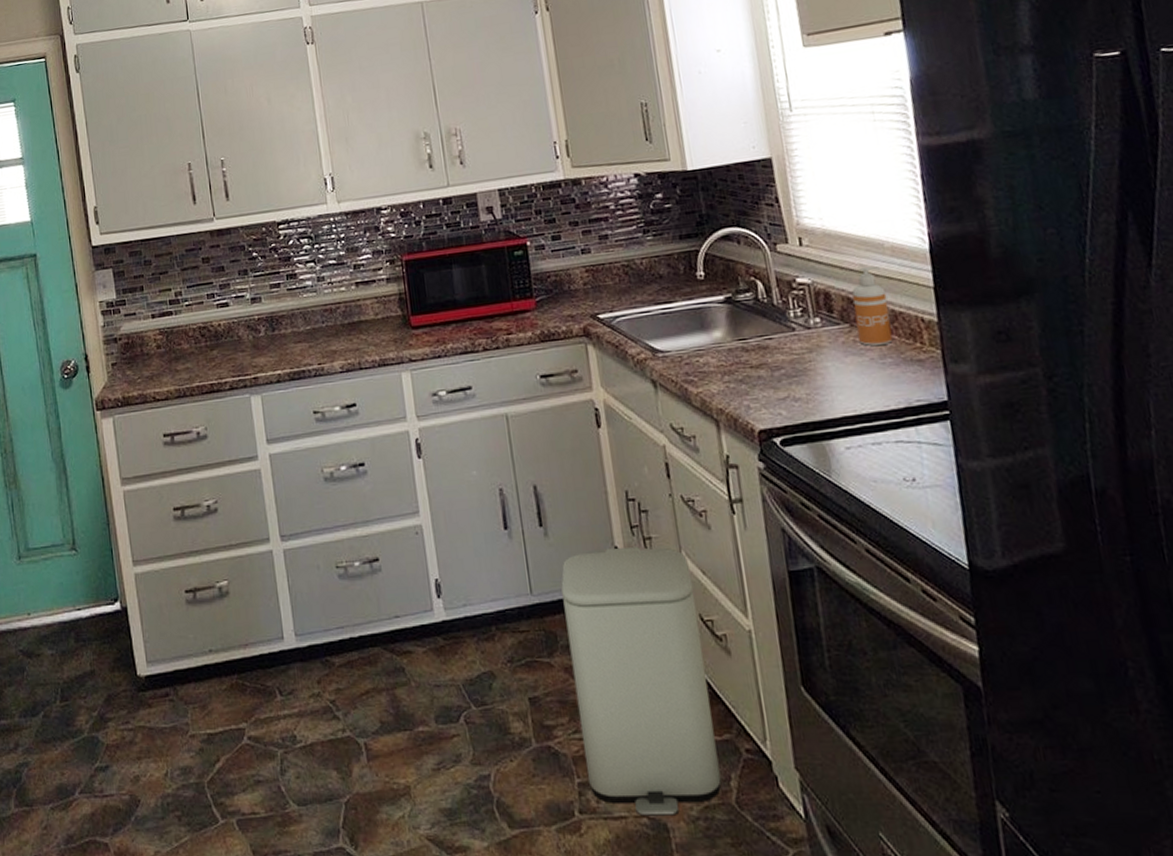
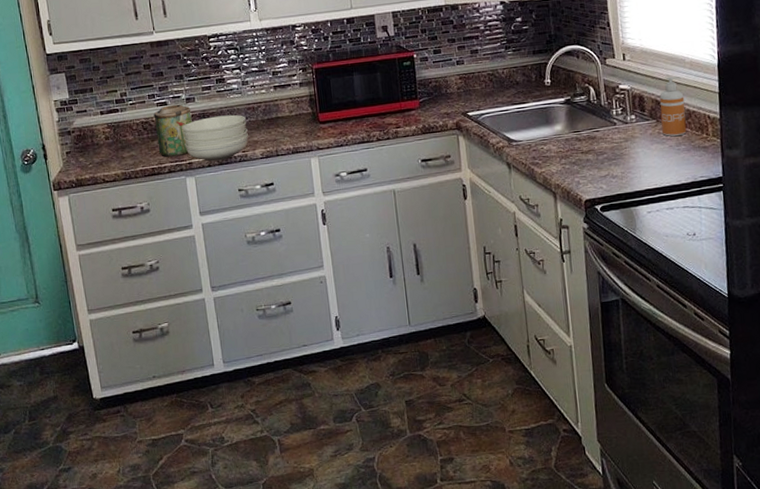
canister: none [213,305,258,371] -> present [153,104,192,158]
bowl: none [246,317,325,377] -> present [182,114,249,162]
pedal bin: present [561,547,721,816] -> none [432,288,545,480]

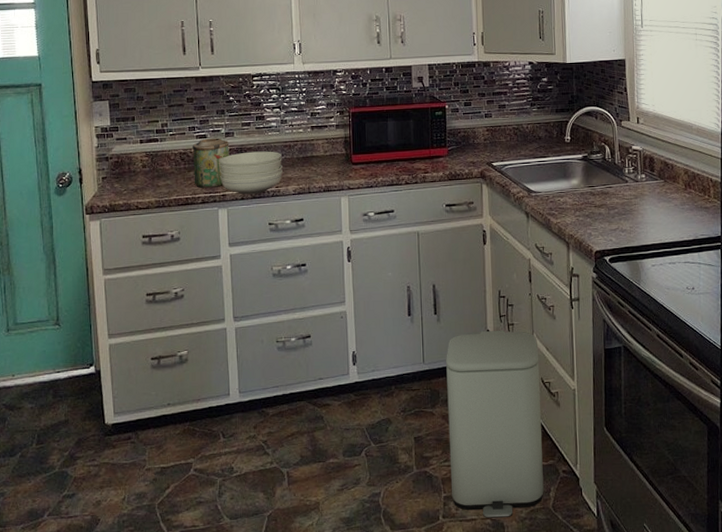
pedal bin: none [432,288,545,480] -> present [446,331,544,518]
soap dispenser: present [659,76,687,137] -> none [668,141,691,197]

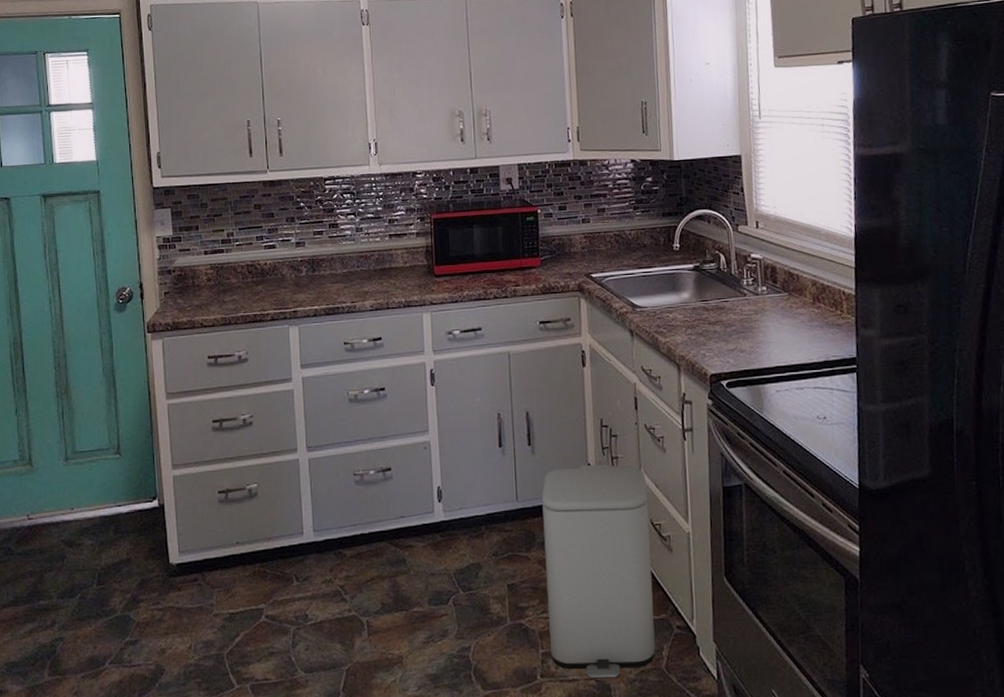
canister: present [192,138,230,189] -> none [260,248,301,304]
bowl: present [219,151,283,195] -> none [289,262,358,311]

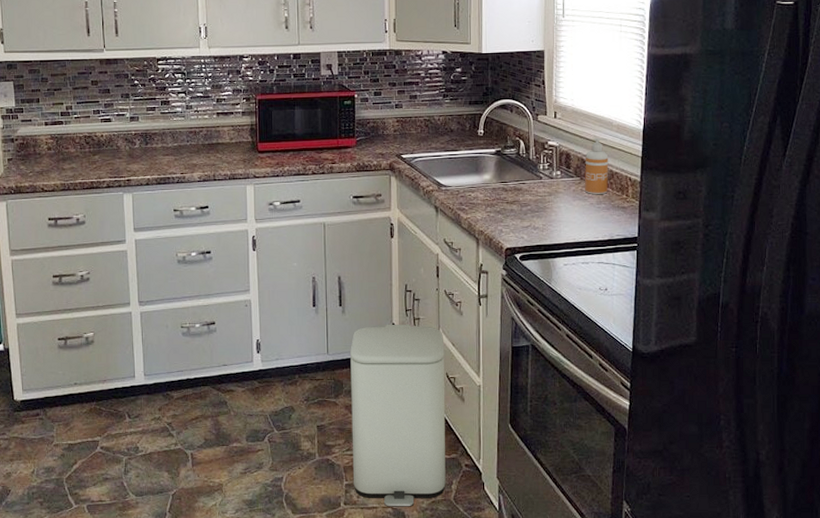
soap dispenser: none [792,248,820,312] -> present [585,137,609,195]

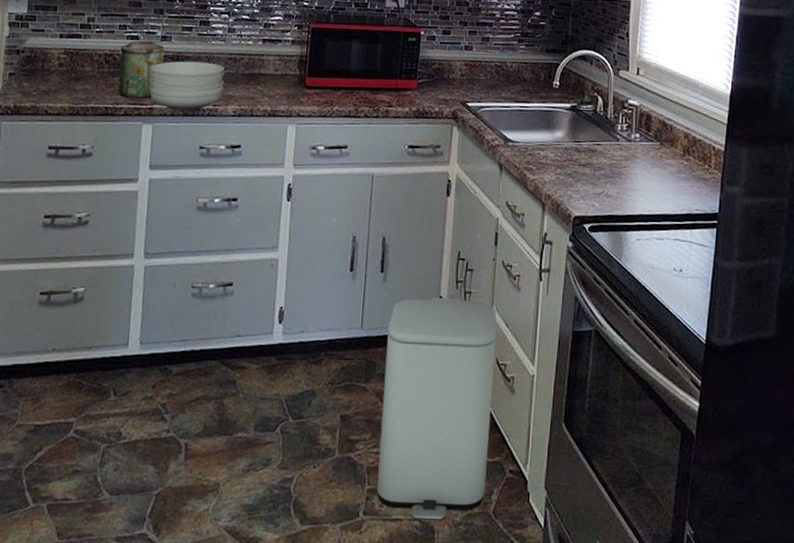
canister: none [97,122,134,173] -> present [117,40,165,99]
bowl: none [123,136,188,180] -> present [149,61,225,112]
soap dispenser: present [585,137,609,195] -> none [665,99,692,164]

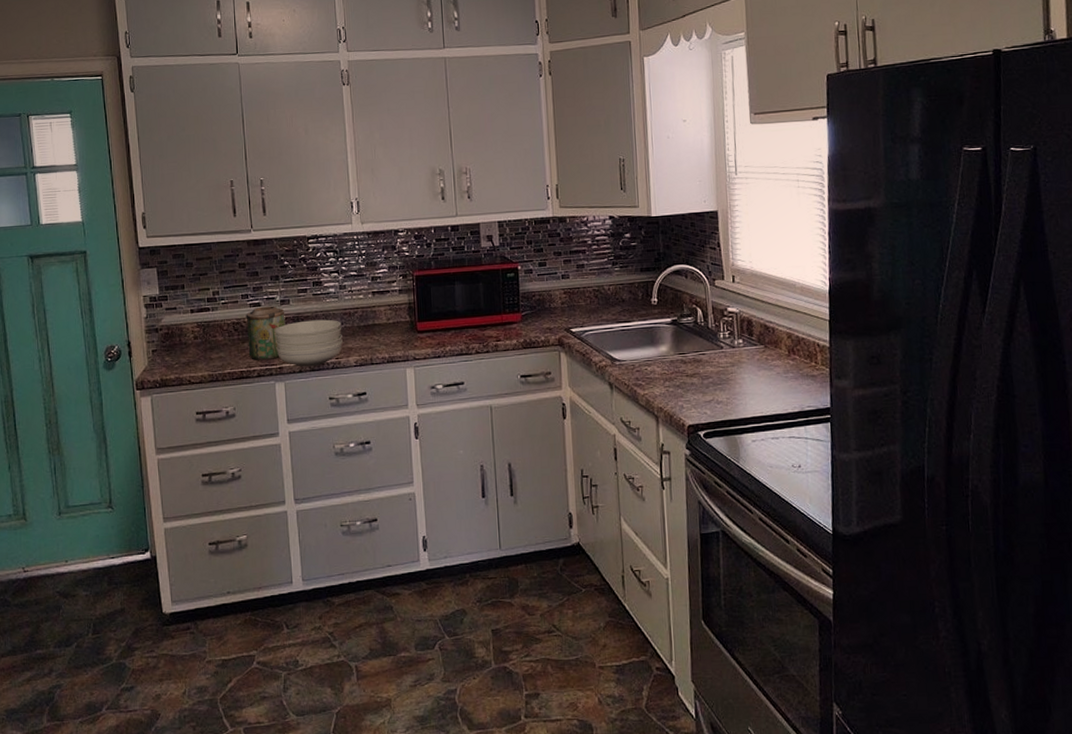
pedal bin: present [377,298,497,520] -> none [524,513,636,719]

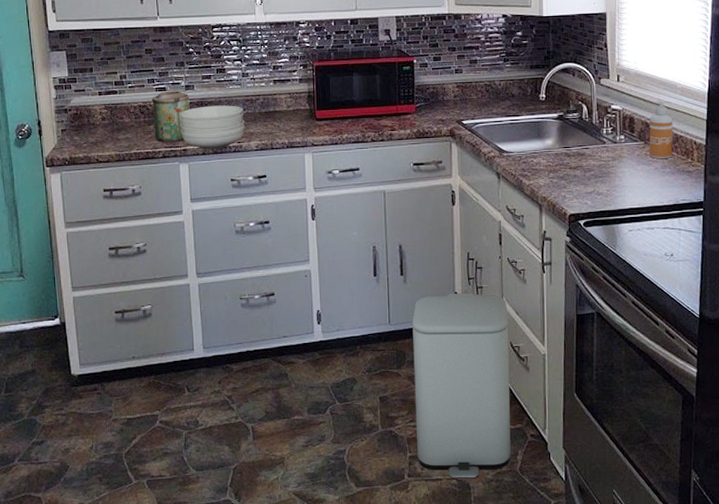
pedal bin: none [524,513,636,719] -> present [412,293,511,479]
soap dispenser: none [768,301,795,364] -> present [649,100,673,159]

